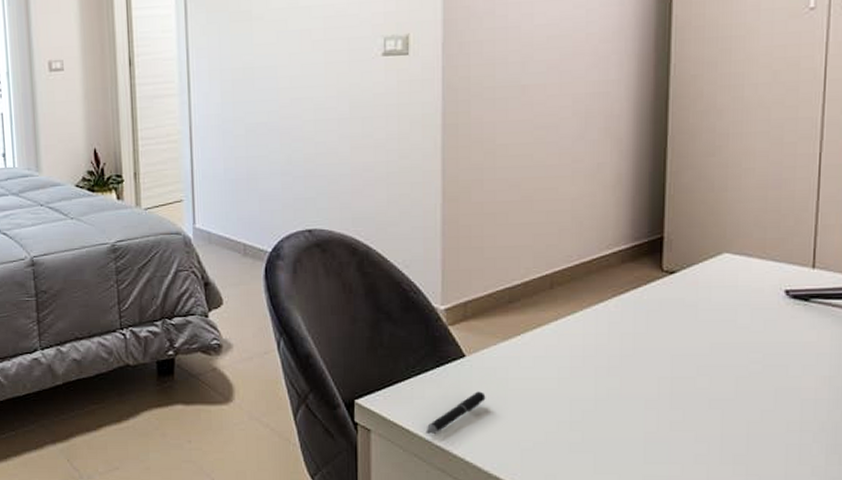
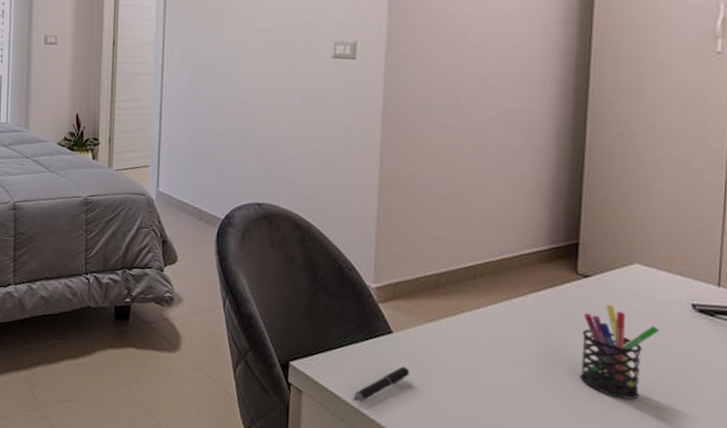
pen holder: none [667,300,750,399] -> present [579,304,659,400]

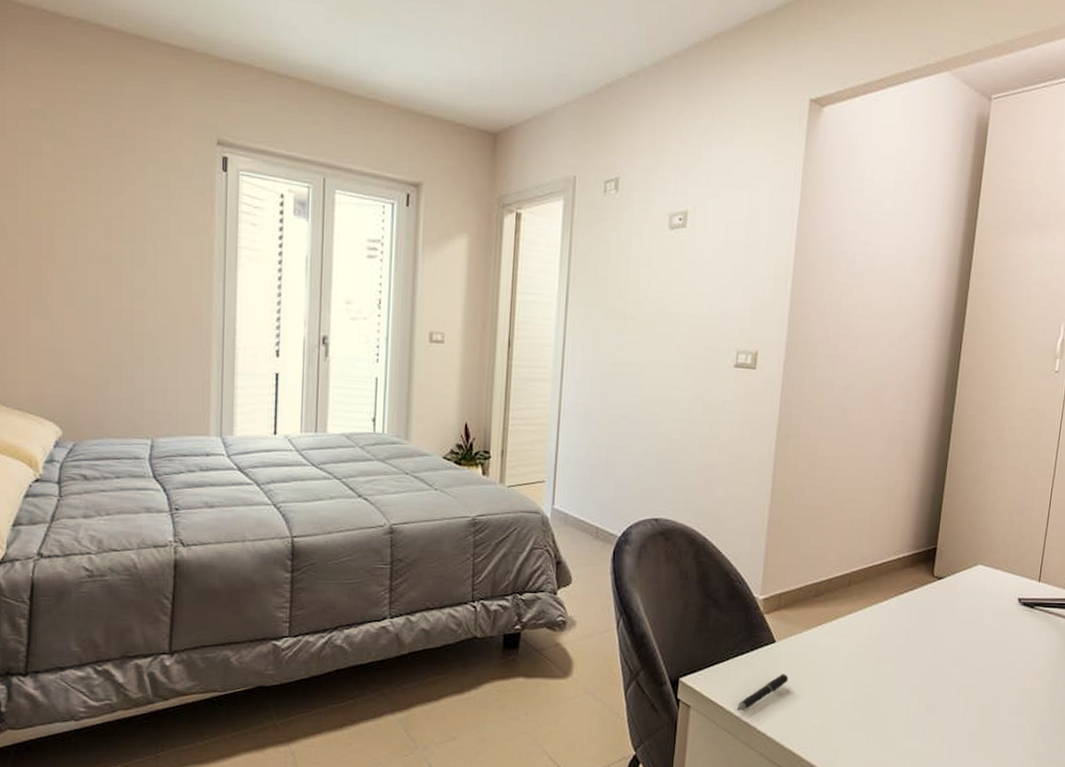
pen holder: present [579,304,659,400] -> none [928,603,992,686]

